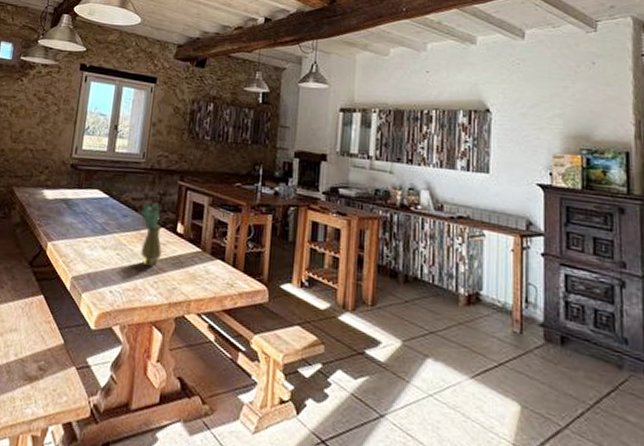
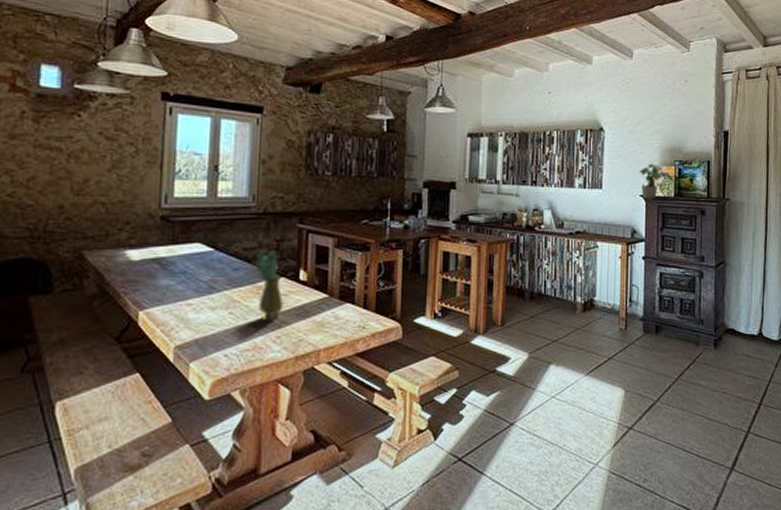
potted plant: none [534,150,580,190] -> present [639,163,673,199]

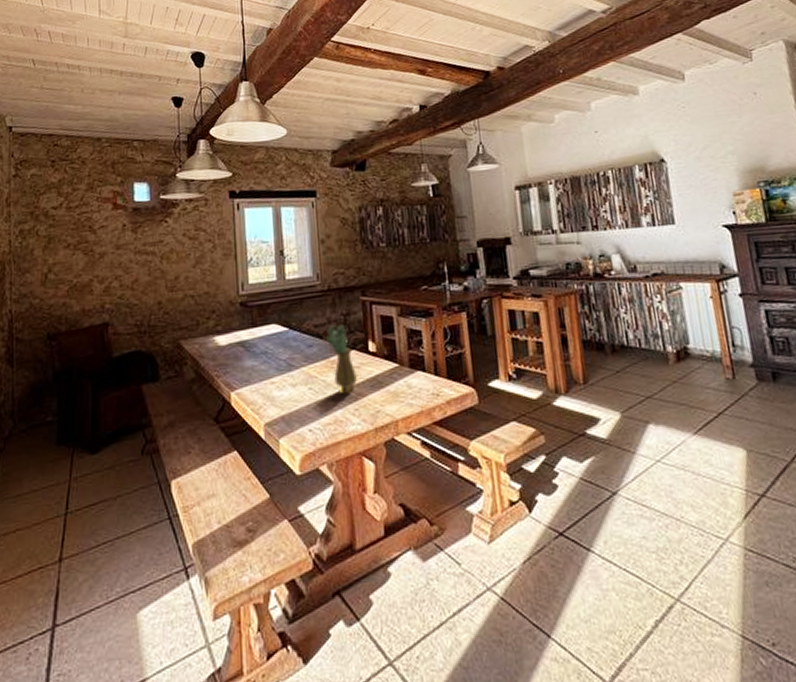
potted plant: present [639,163,673,199] -> none [716,189,762,229]

